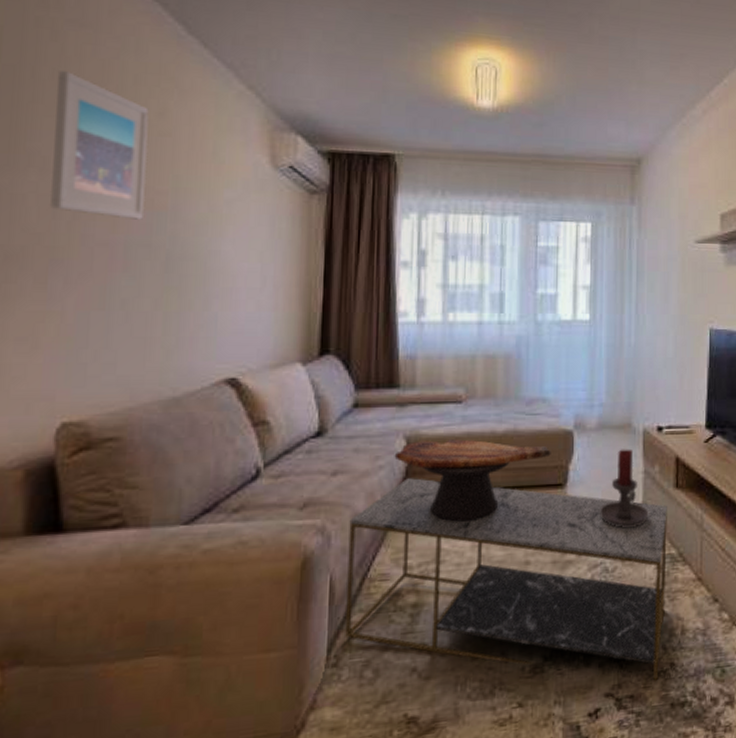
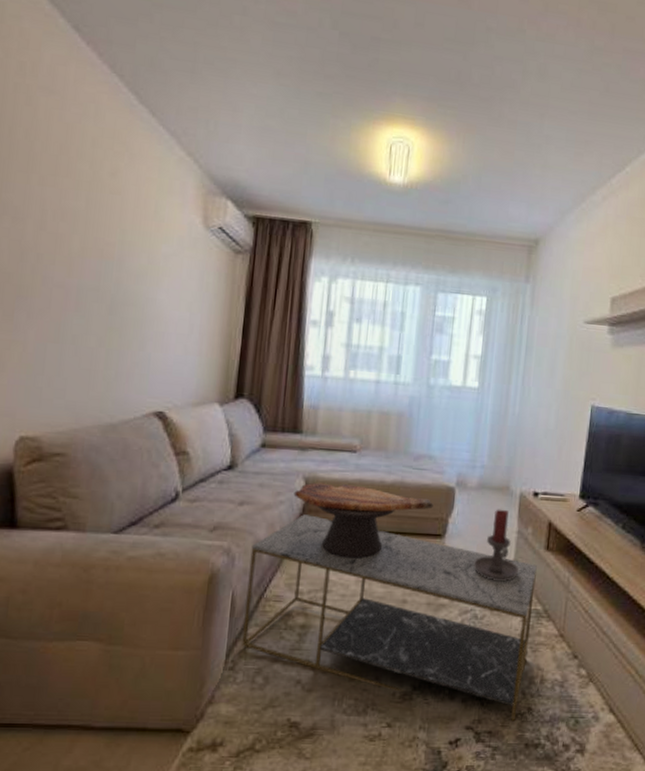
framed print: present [49,71,149,220] -> none [18,132,103,267]

